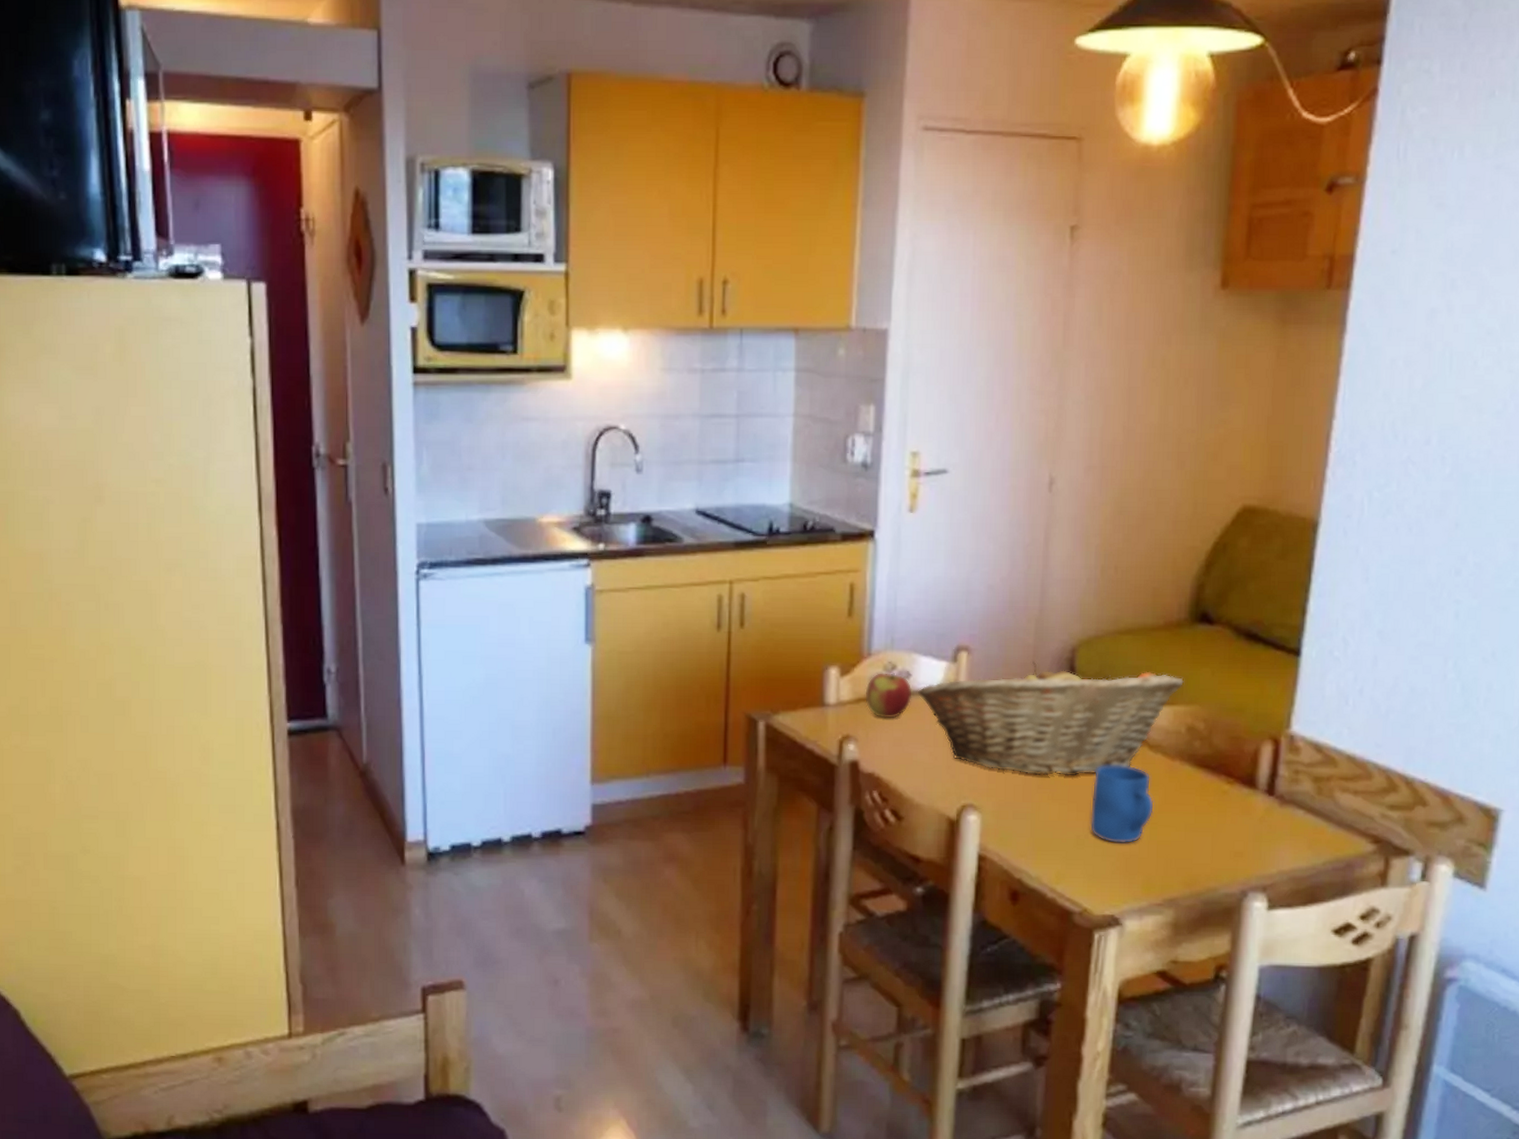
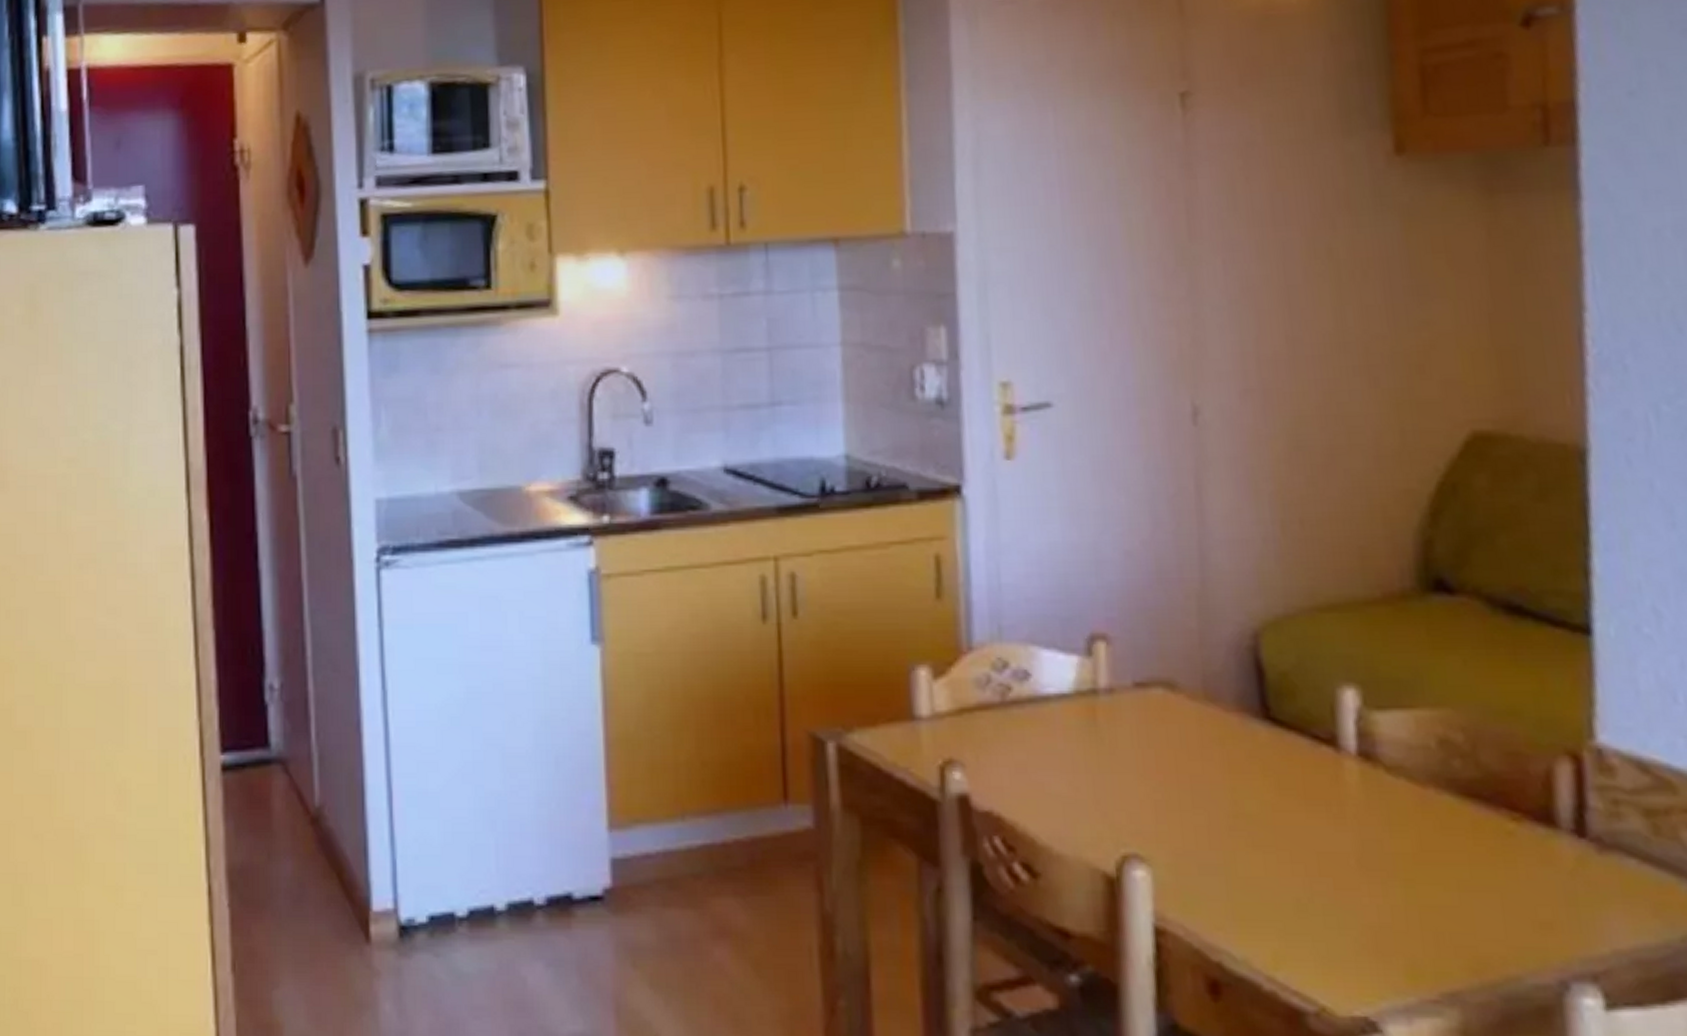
apple: present [865,672,912,719] -> none [968,671,1035,735]
fruit basket: present [918,660,1184,776] -> none [1042,651,1424,813]
mug: present [1089,765,1154,844] -> none [1308,795,1406,911]

